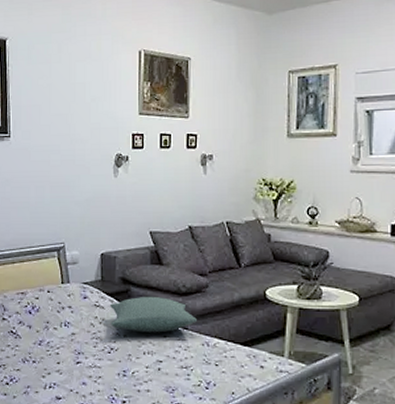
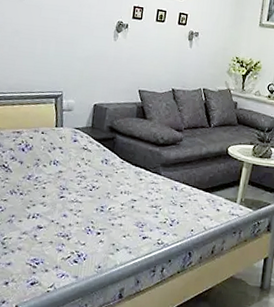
pillow: present [109,296,197,333] -> none [95,144,170,176]

